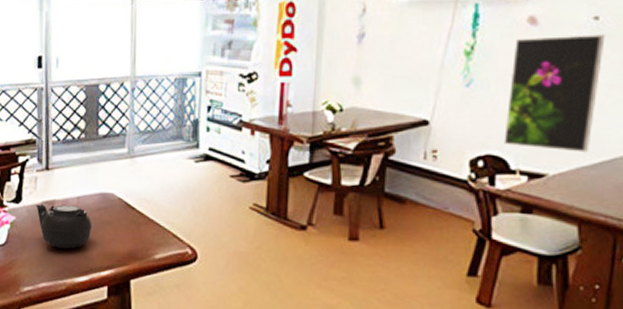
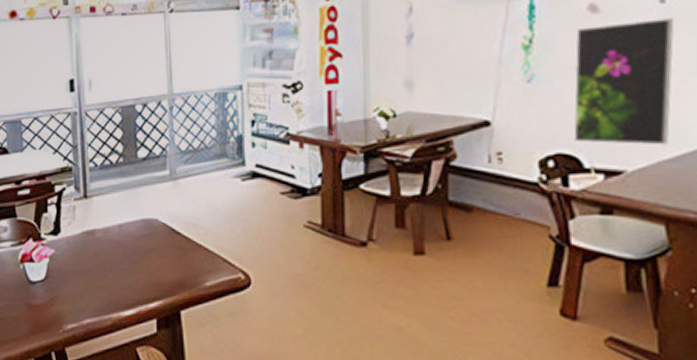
teapot: present [35,203,92,249] -> none [75,234,137,281]

